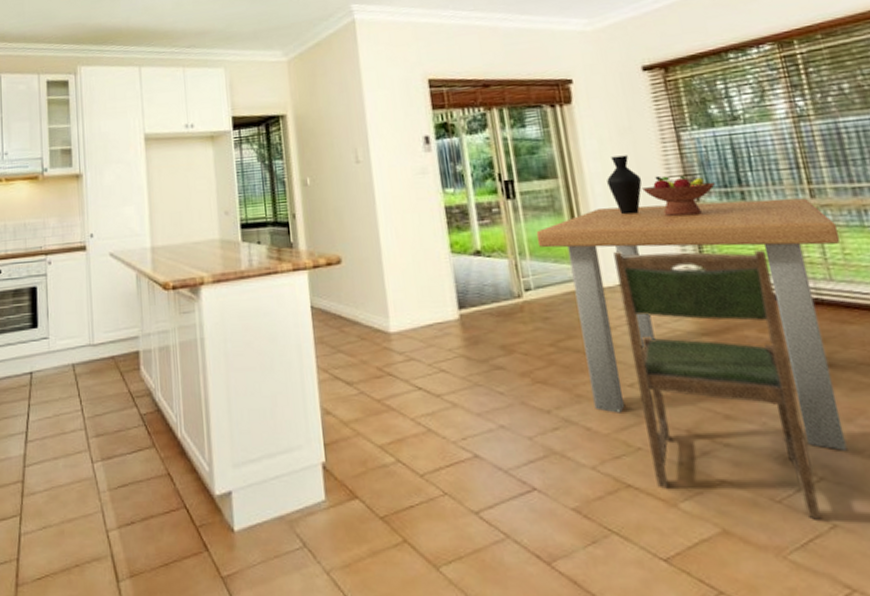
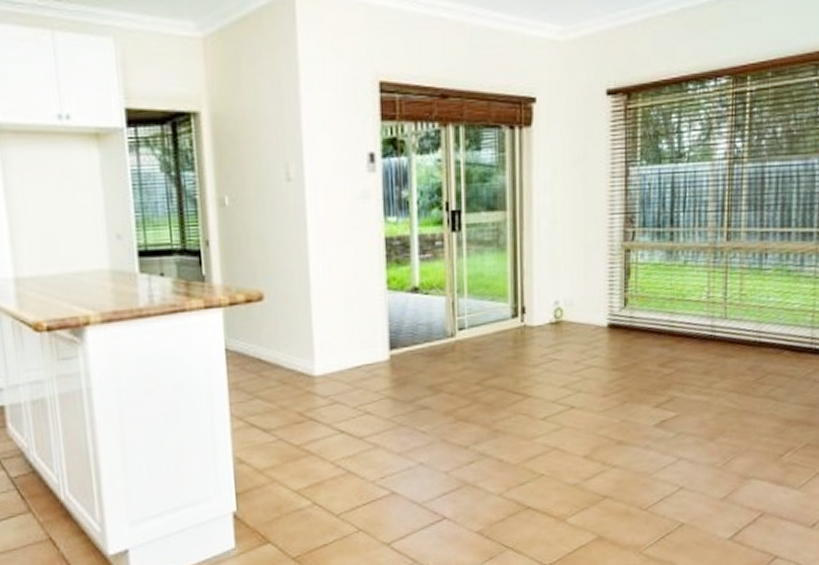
dining table: present [536,198,848,451] -> none [477,240,742,465]
vase: present [607,155,642,215] -> none [554,188,586,252]
dining chair: present [613,249,821,520] -> none [548,289,679,521]
fruit bowl: present [642,175,715,217] -> none [585,212,650,256]

